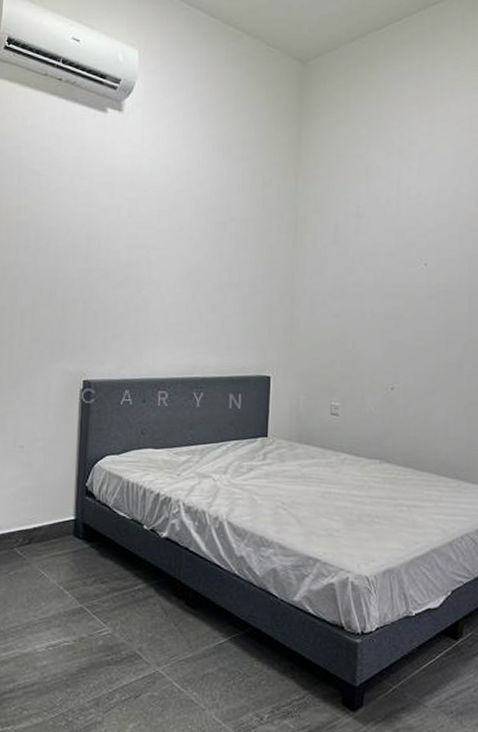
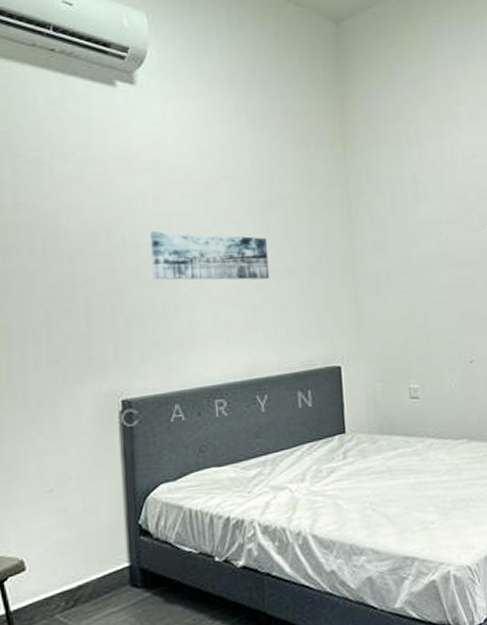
wall art: none [120,240,219,292] -> present [149,231,270,280]

